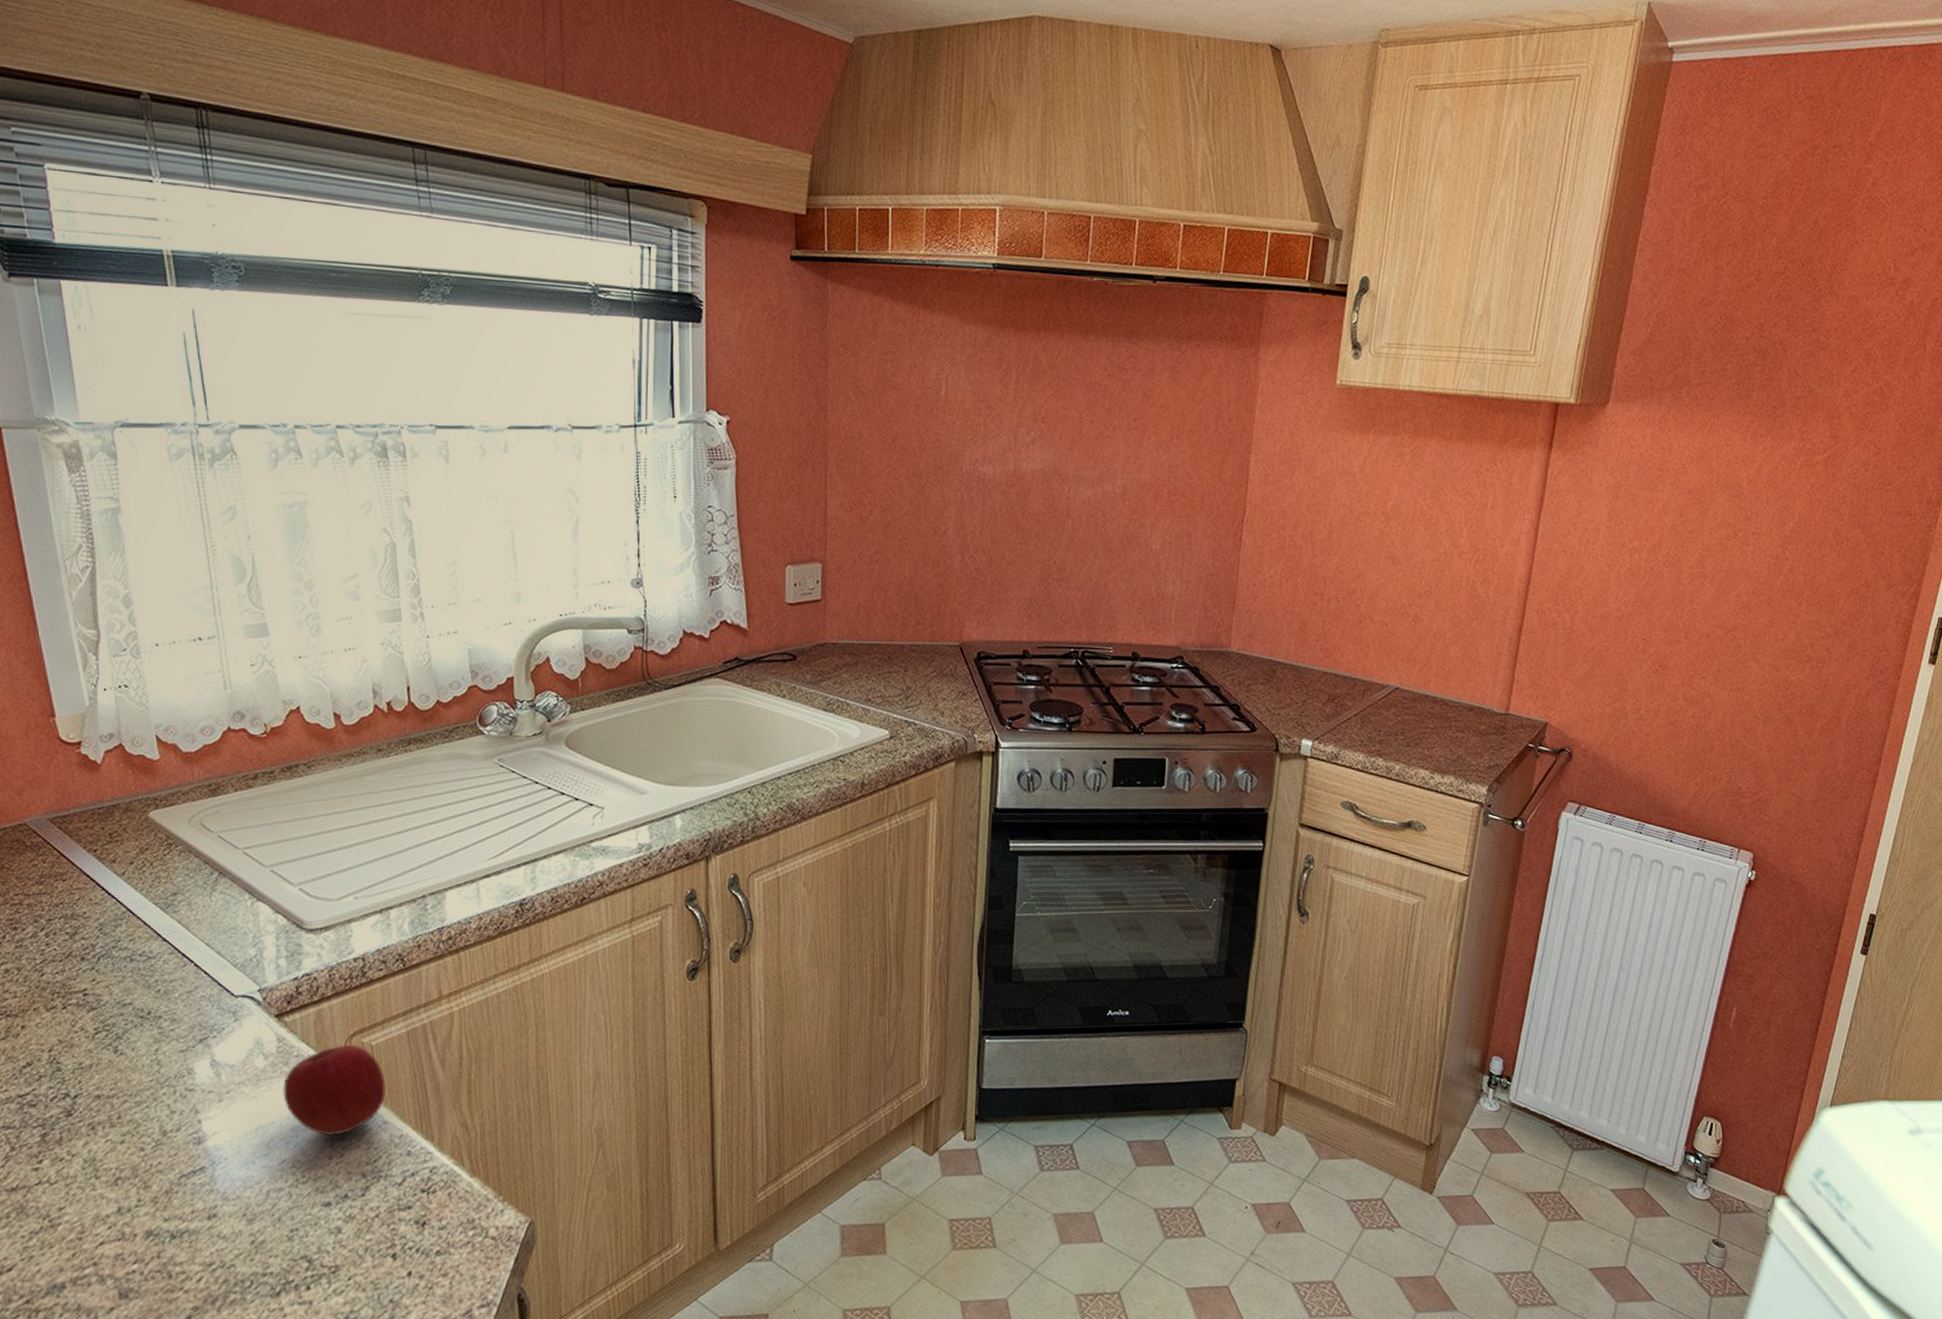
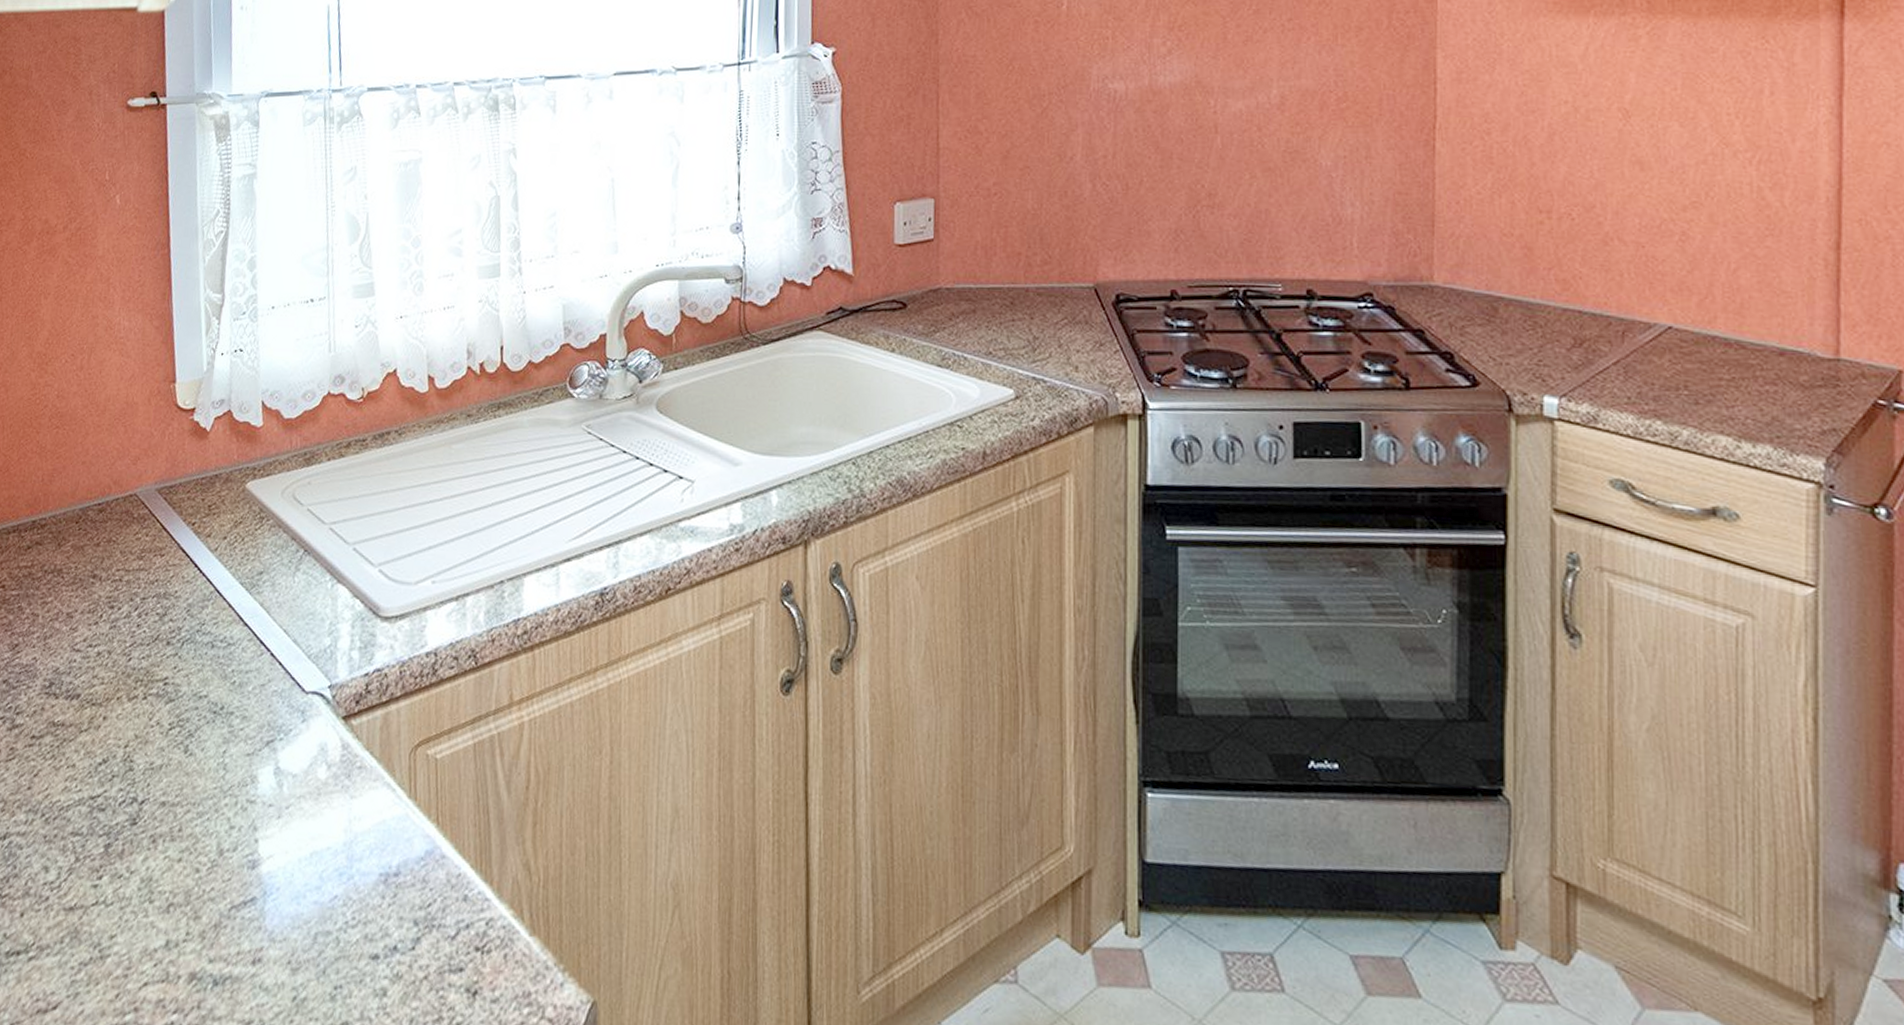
apple: present [283,1044,385,1135] -> none [342,756,447,869]

